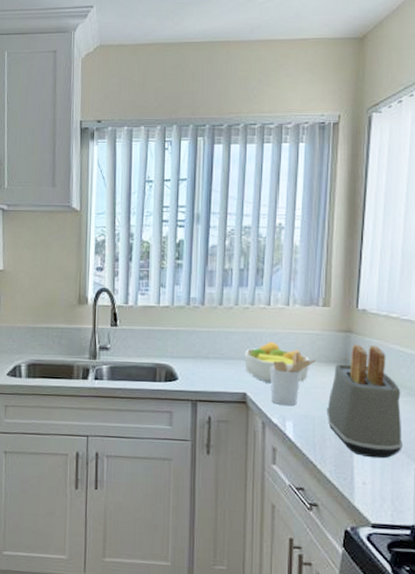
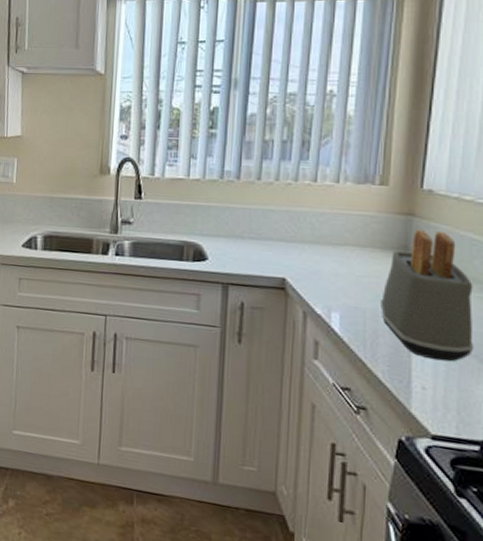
fruit bowl: present [244,342,309,383] -> none [285,222,361,269]
utensil holder: present [270,351,316,406] -> none [314,234,369,296]

